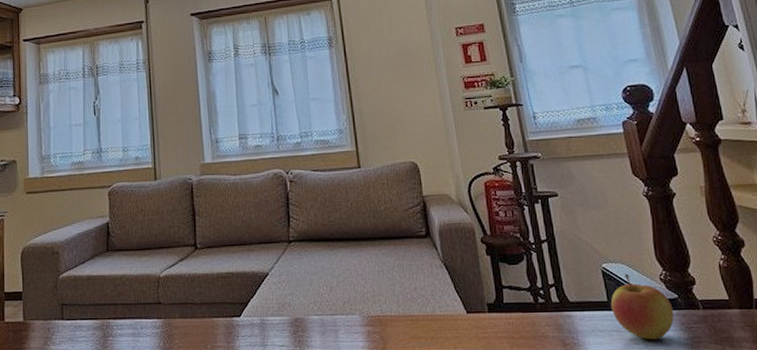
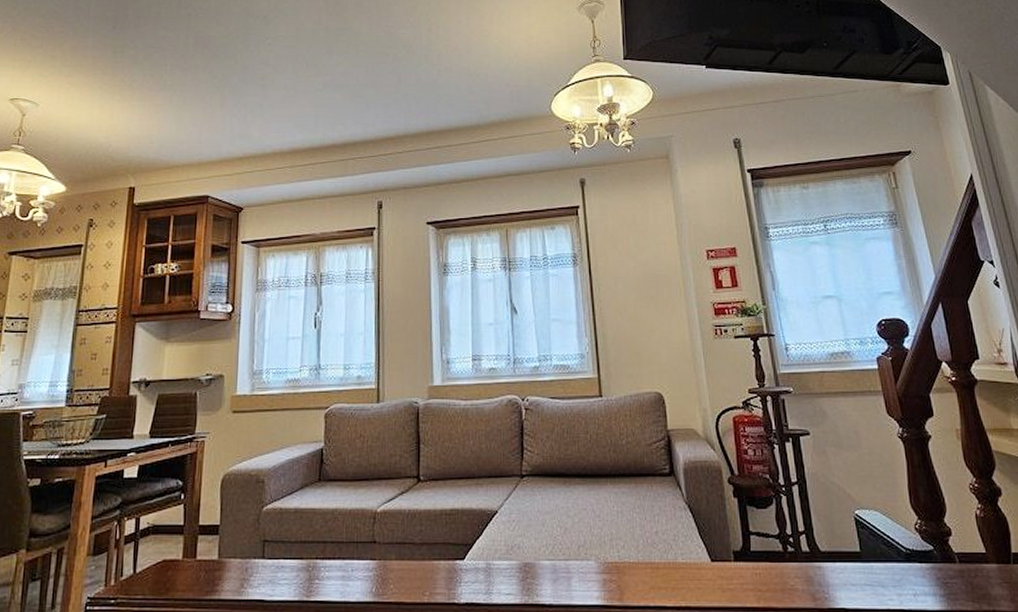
apple: present [610,273,674,340] -> none [863,521,930,596]

